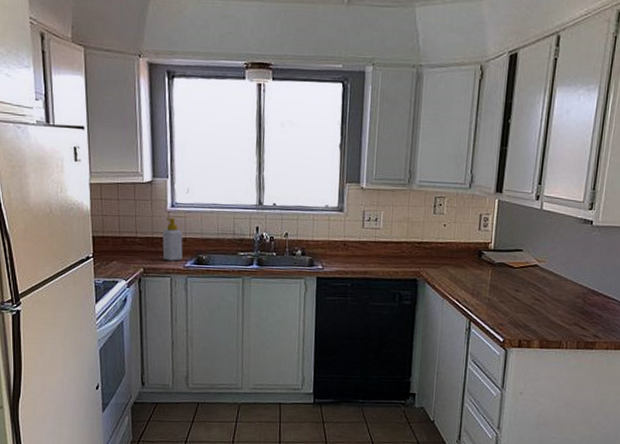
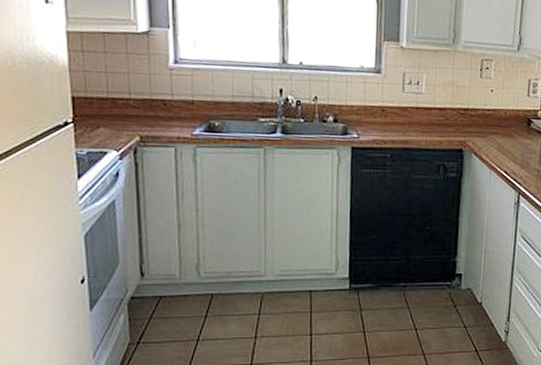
soap bottle: present [162,218,183,261] -> none [164,76,190,128]

